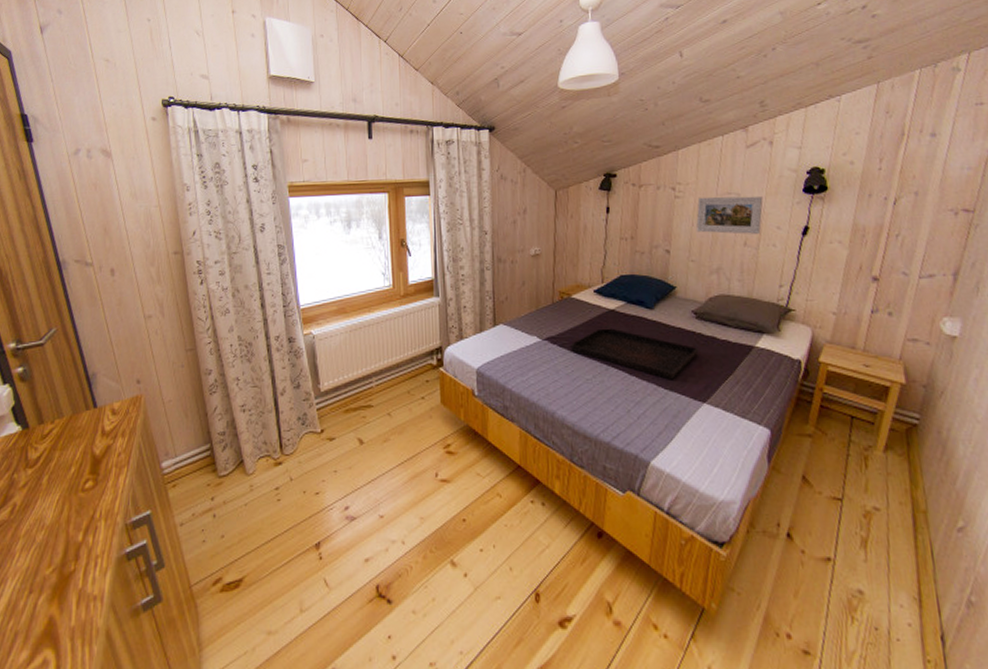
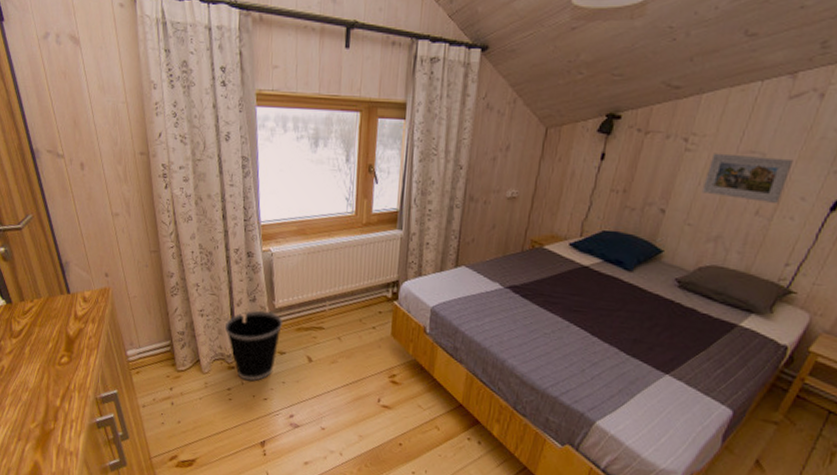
wastebasket: none [268,396,329,476] -> present [224,310,282,381]
serving tray: present [570,327,699,380] -> none [533,282,674,347]

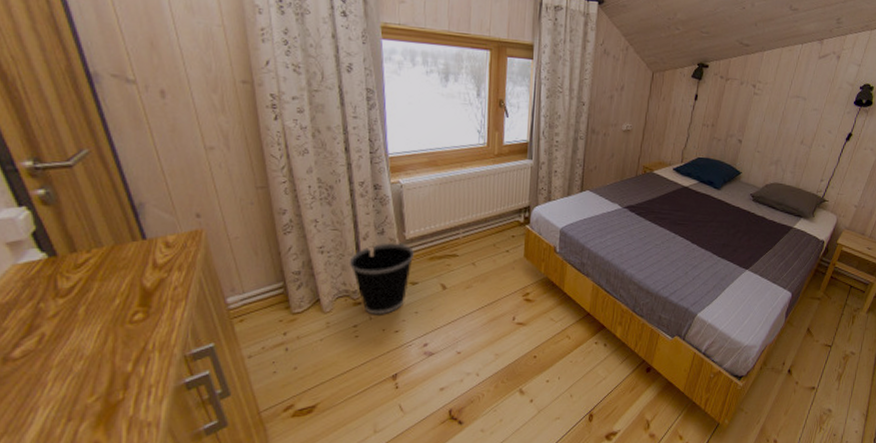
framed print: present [701,153,794,203] -> none [766,96,823,135]

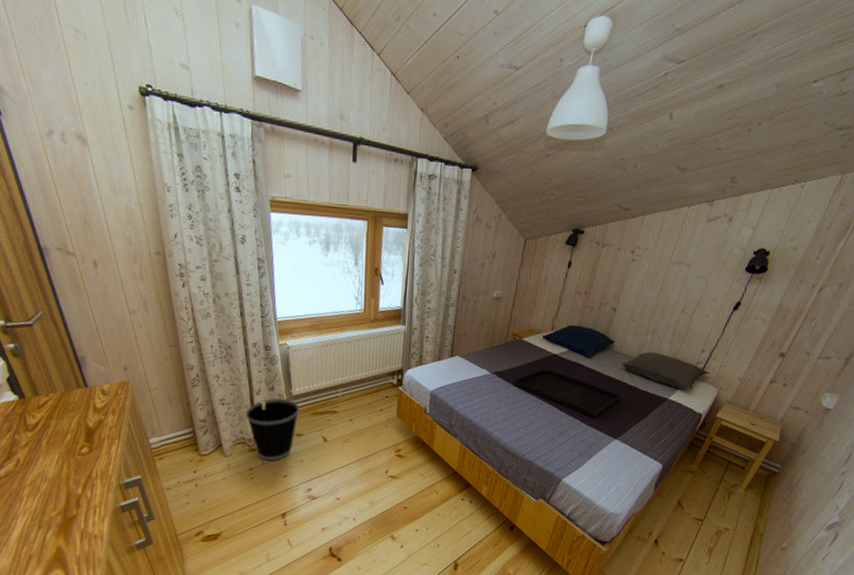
serving tray: none [646,201,750,250] -> present [514,368,621,418]

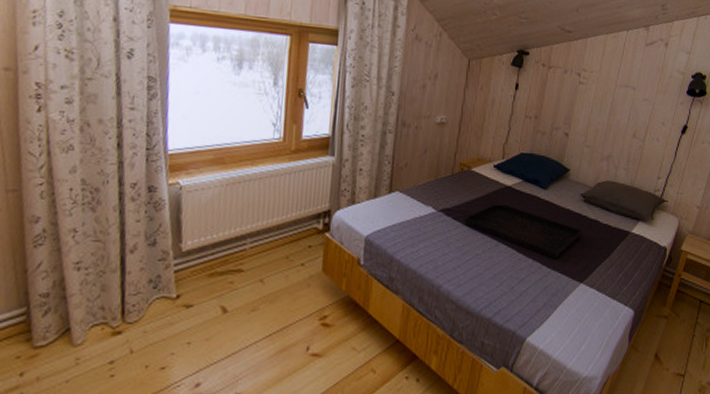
wastebasket: present [245,398,299,461] -> none [110,256,191,348]

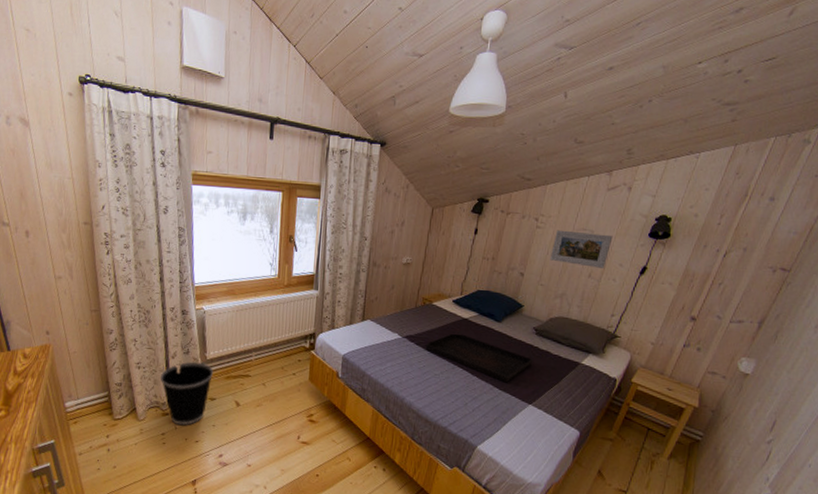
wastebasket: none [110,256,191,348] -> present [160,361,213,426]
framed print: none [594,86,654,127] -> present [549,230,613,268]

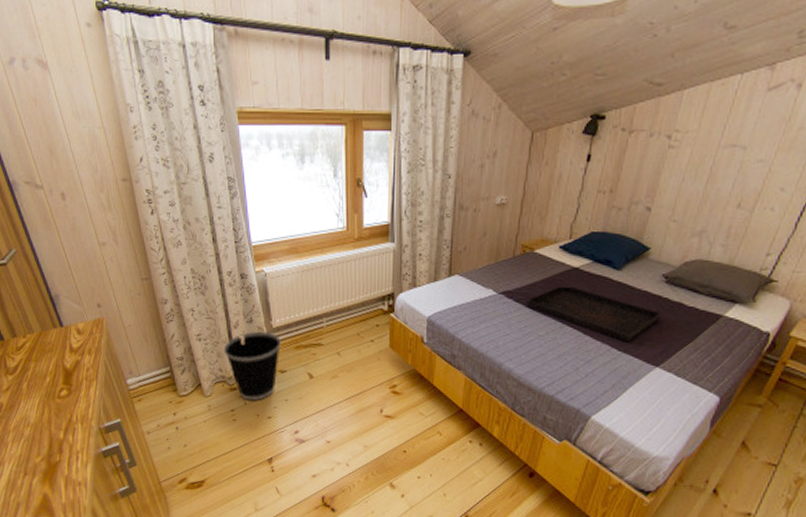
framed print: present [549,230,613,268] -> none [685,148,773,195]

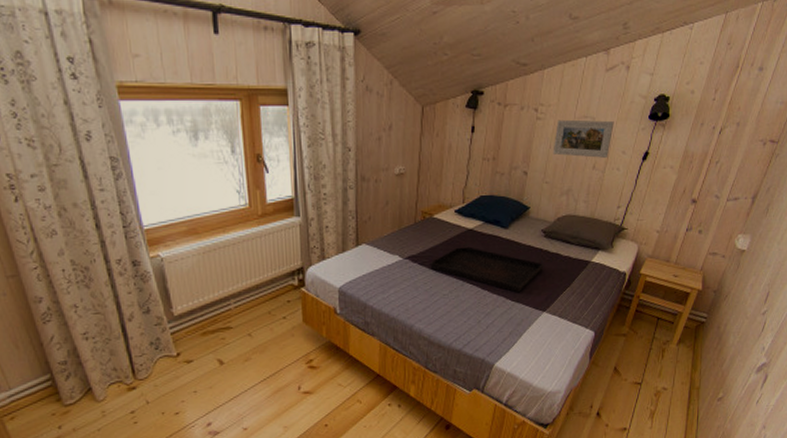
wastebasket: present [223,331,281,401] -> none [116,321,185,399]
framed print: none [685,148,773,195] -> present [552,119,614,158]

